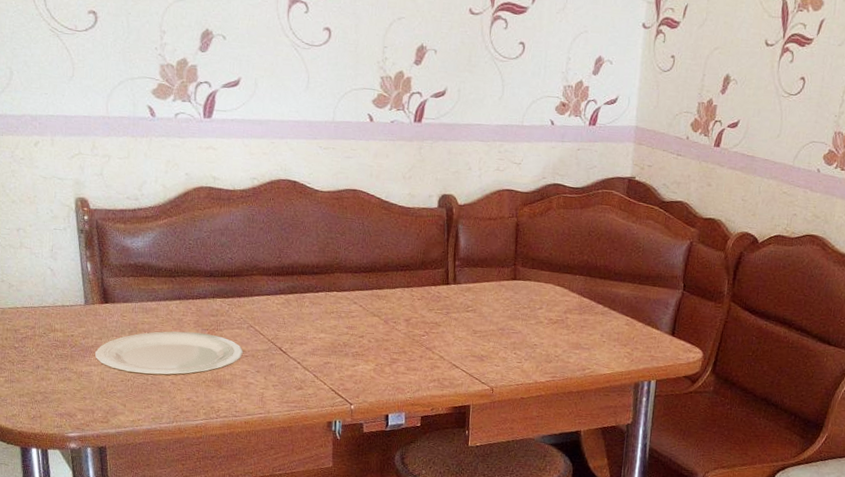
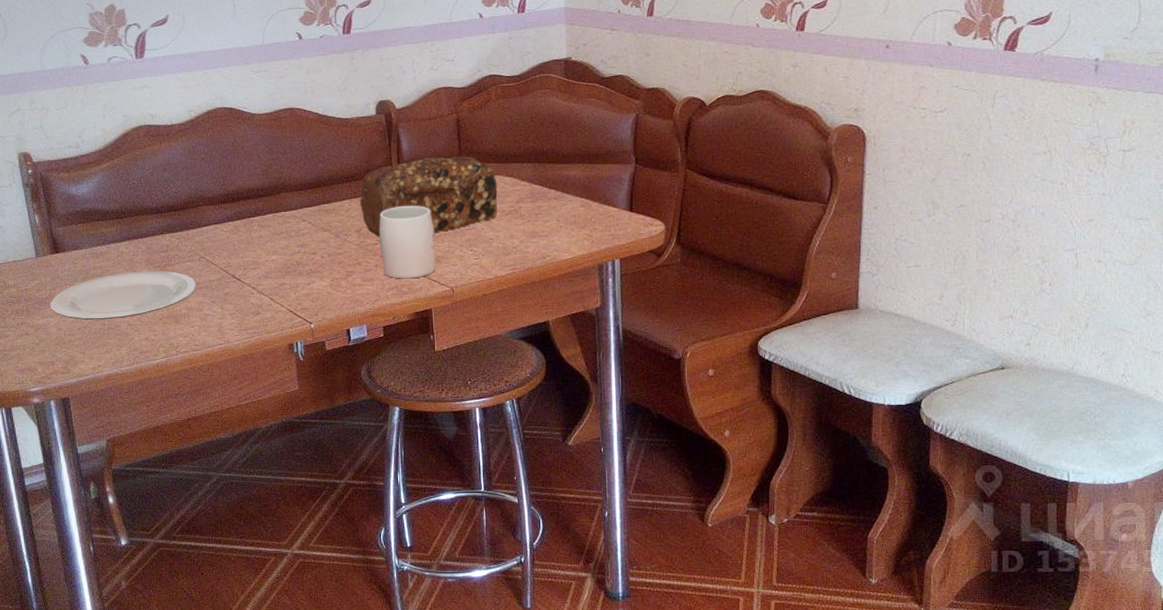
bread loaf: none [411,257,548,332] -> present [359,155,498,237]
mug: none [426,301,482,374] -> present [378,205,436,279]

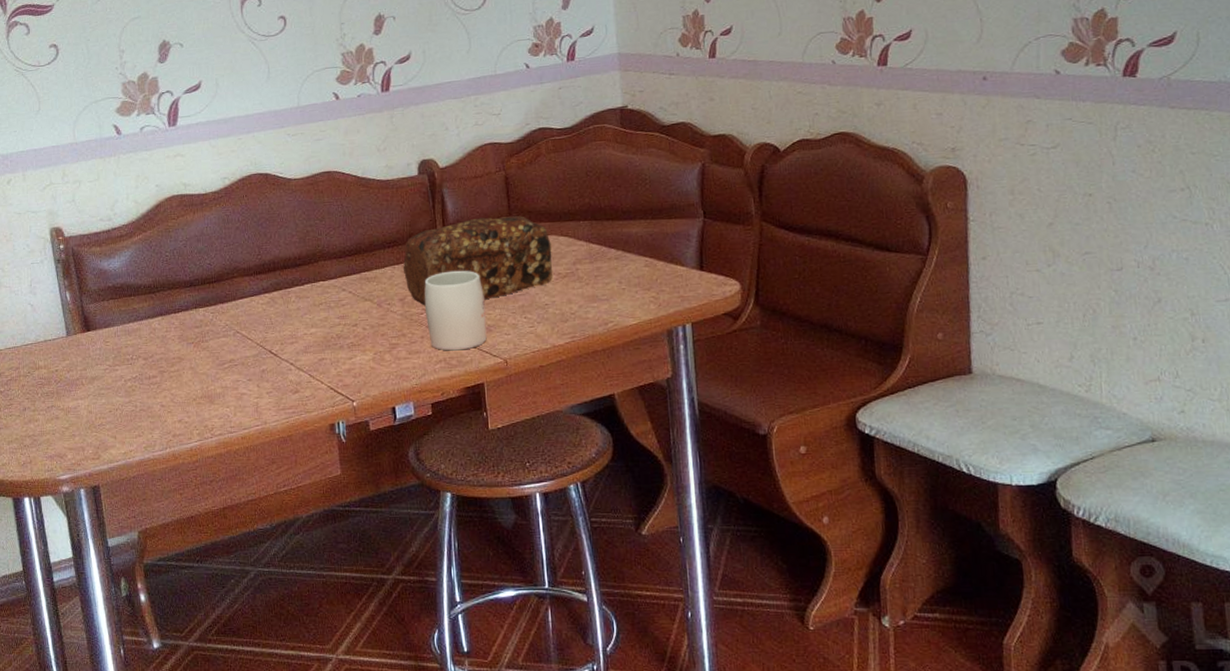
plate: present [50,270,198,320] -> none [81,347,233,402]

